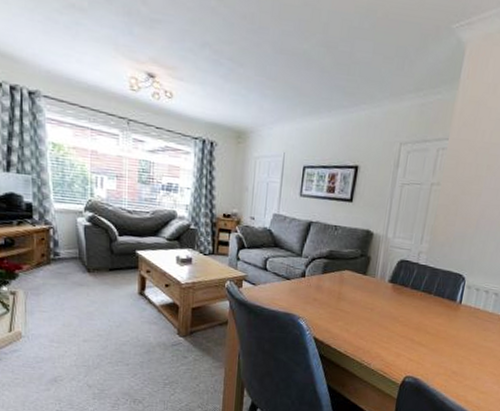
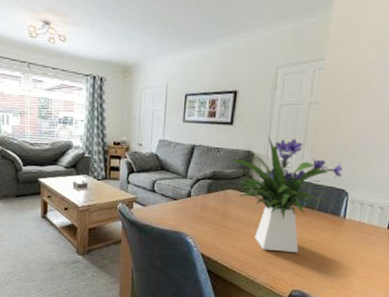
flower arrangement: none [346,215,461,338] -> present [229,135,343,253]

